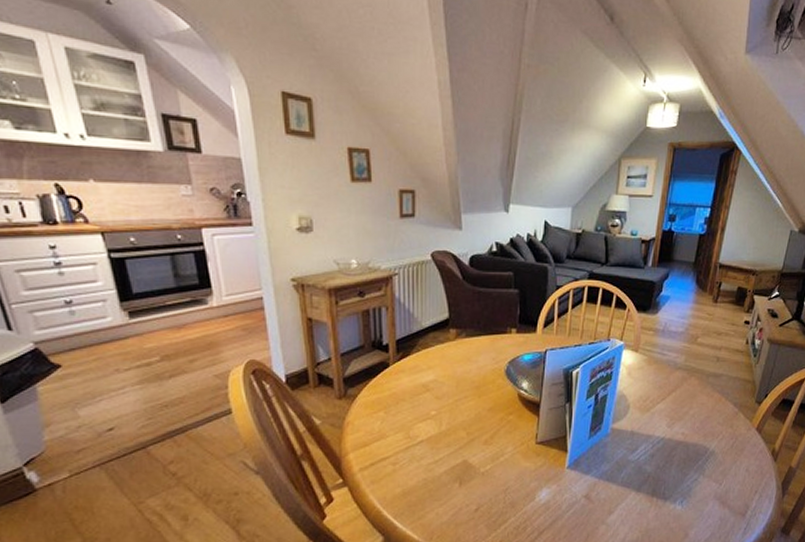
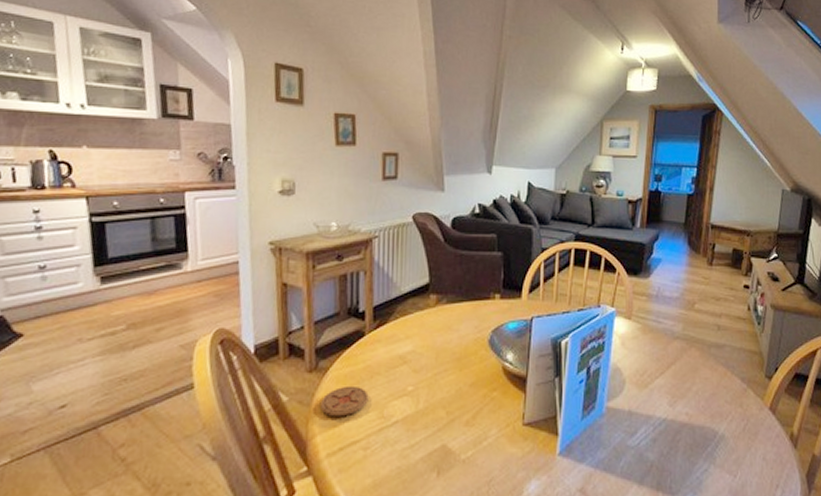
coaster: none [352,410,395,438] -> present [321,385,369,417]

